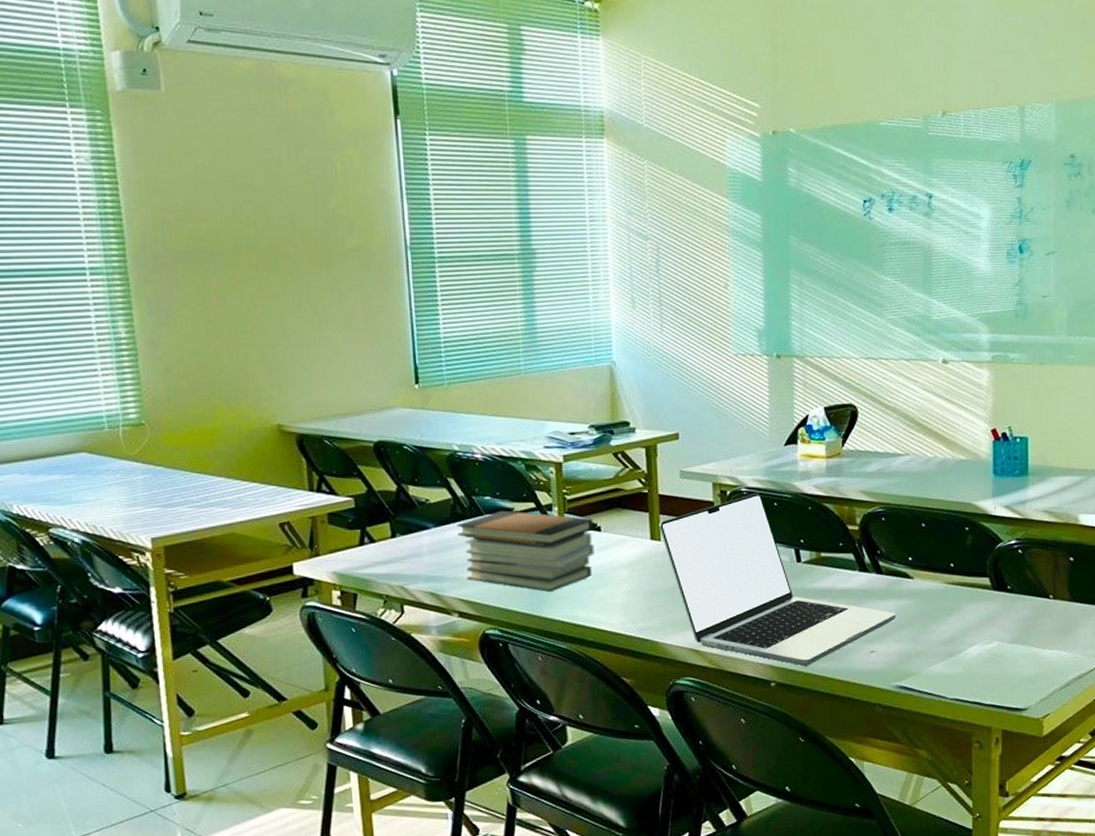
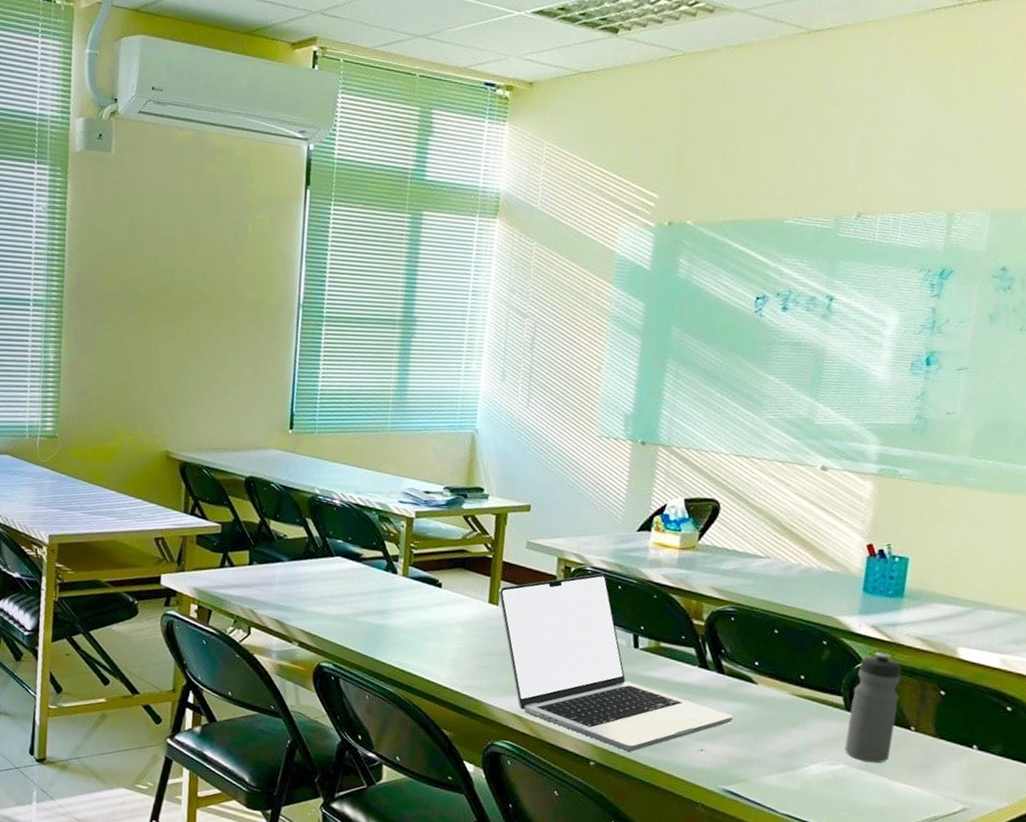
book stack: present [457,510,595,593] -> none [308,554,436,638]
water bottle: none [997,530,1036,636] -> present [844,652,901,763]

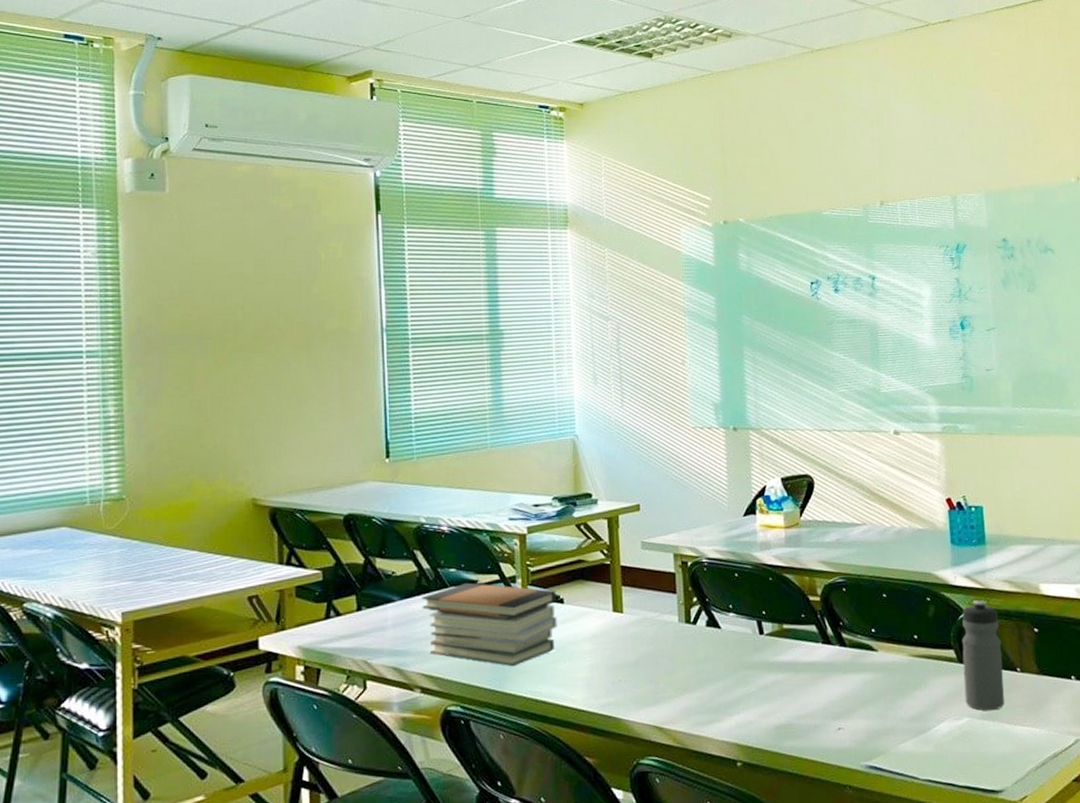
book stack: none [308,554,436,638] -> present [422,582,557,667]
laptop: present [498,573,733,752] -> none [621,563,862,744]

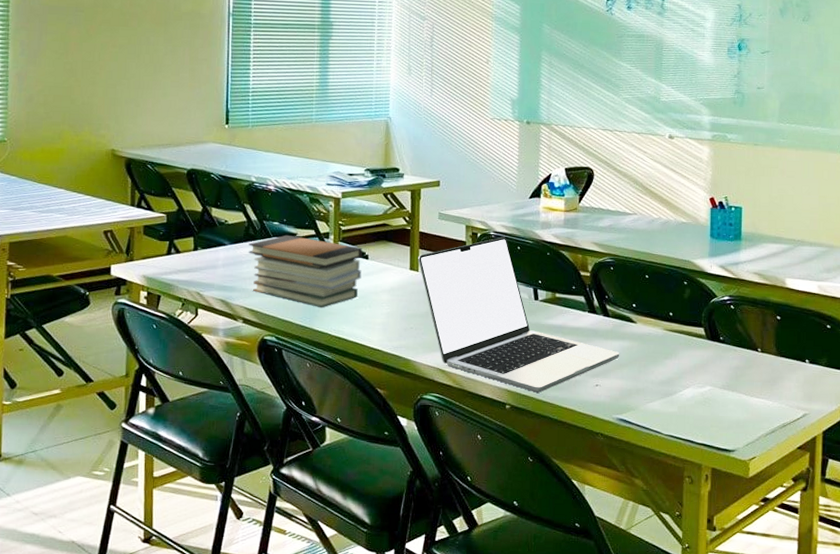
laptop: none [621,563,862,744] -> present [418,237,619,393]
water bottle: present [961,600,1004,711] -> none [709,288,747,383]

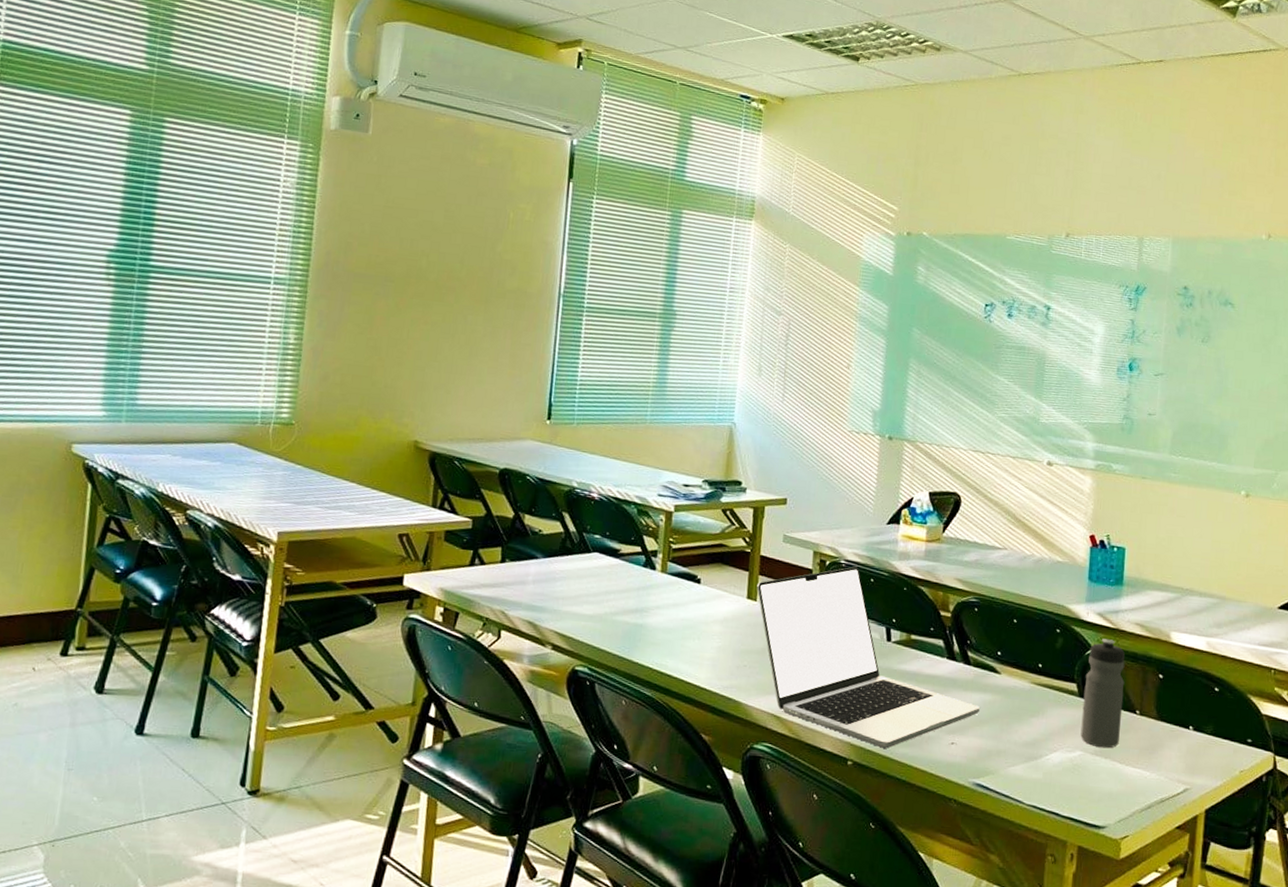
book stack: present [248,234,363,308] -> none [563,550,695,638]
water bottle: none [709,288,747,383] -> present [1080,639,1125,749]

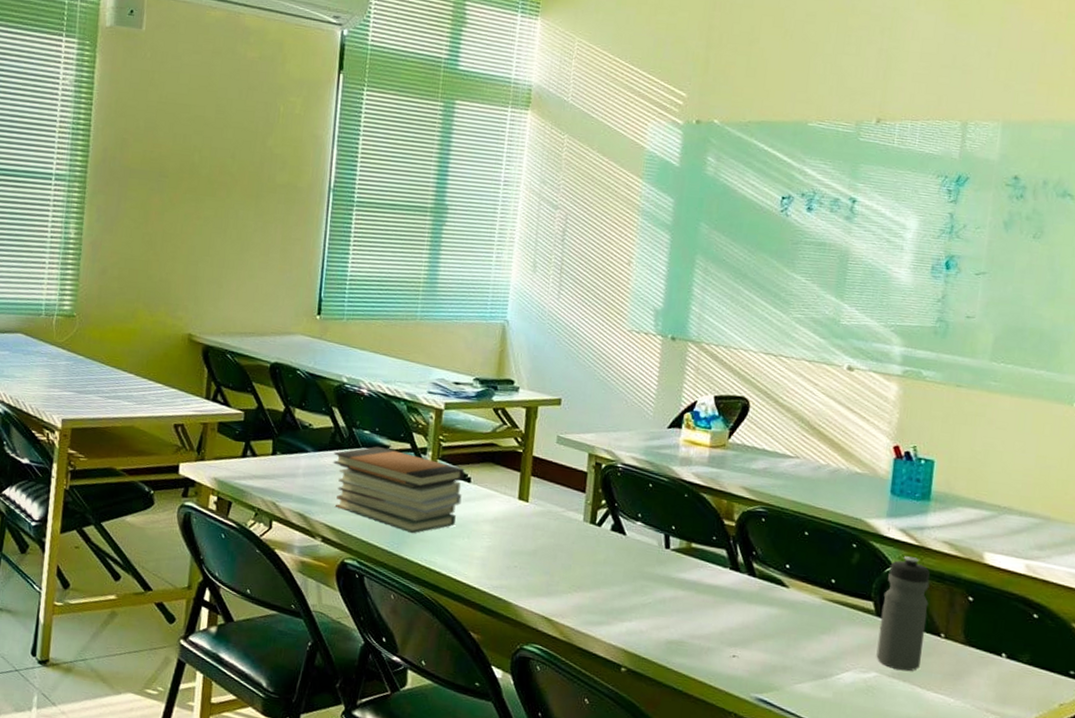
book stack: none [563,550,695,638] -> present [333,446,465,534]
laptop: present [756,566,980,749] -> none [528,470,765,658]

